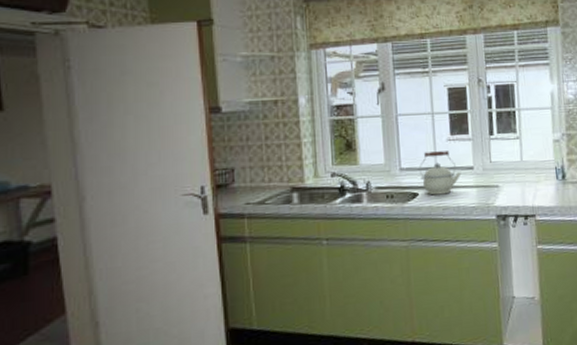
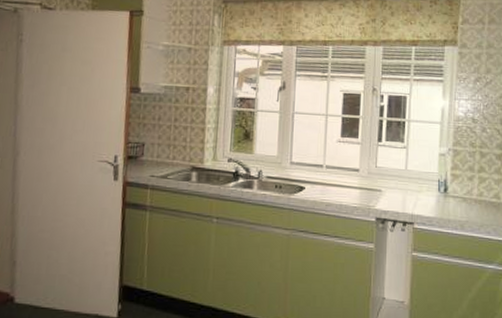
kettle: present [418,151,462,195] -> none [307,150,347,192]

